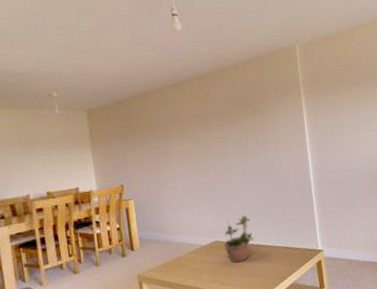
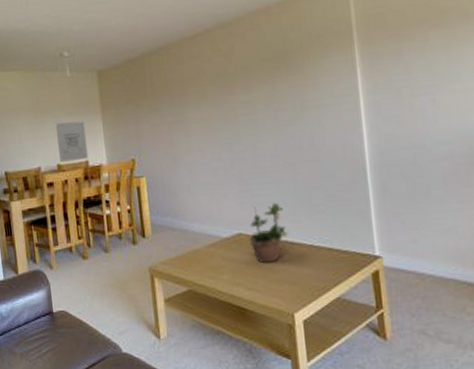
wall art: none [44,153,79,190] -> present [55,121,89,162]

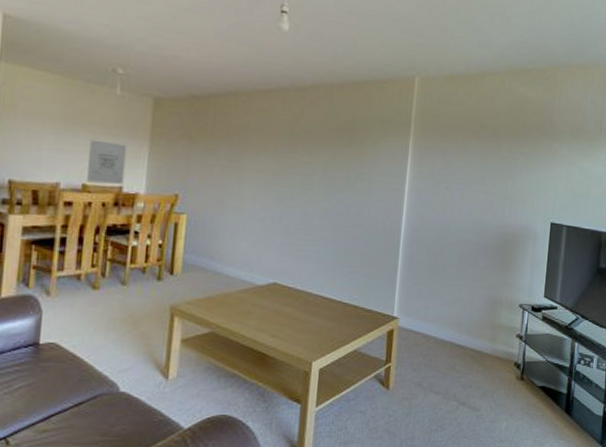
potted plant: present [248,202,288,263] -> none [282,259,321,313]

